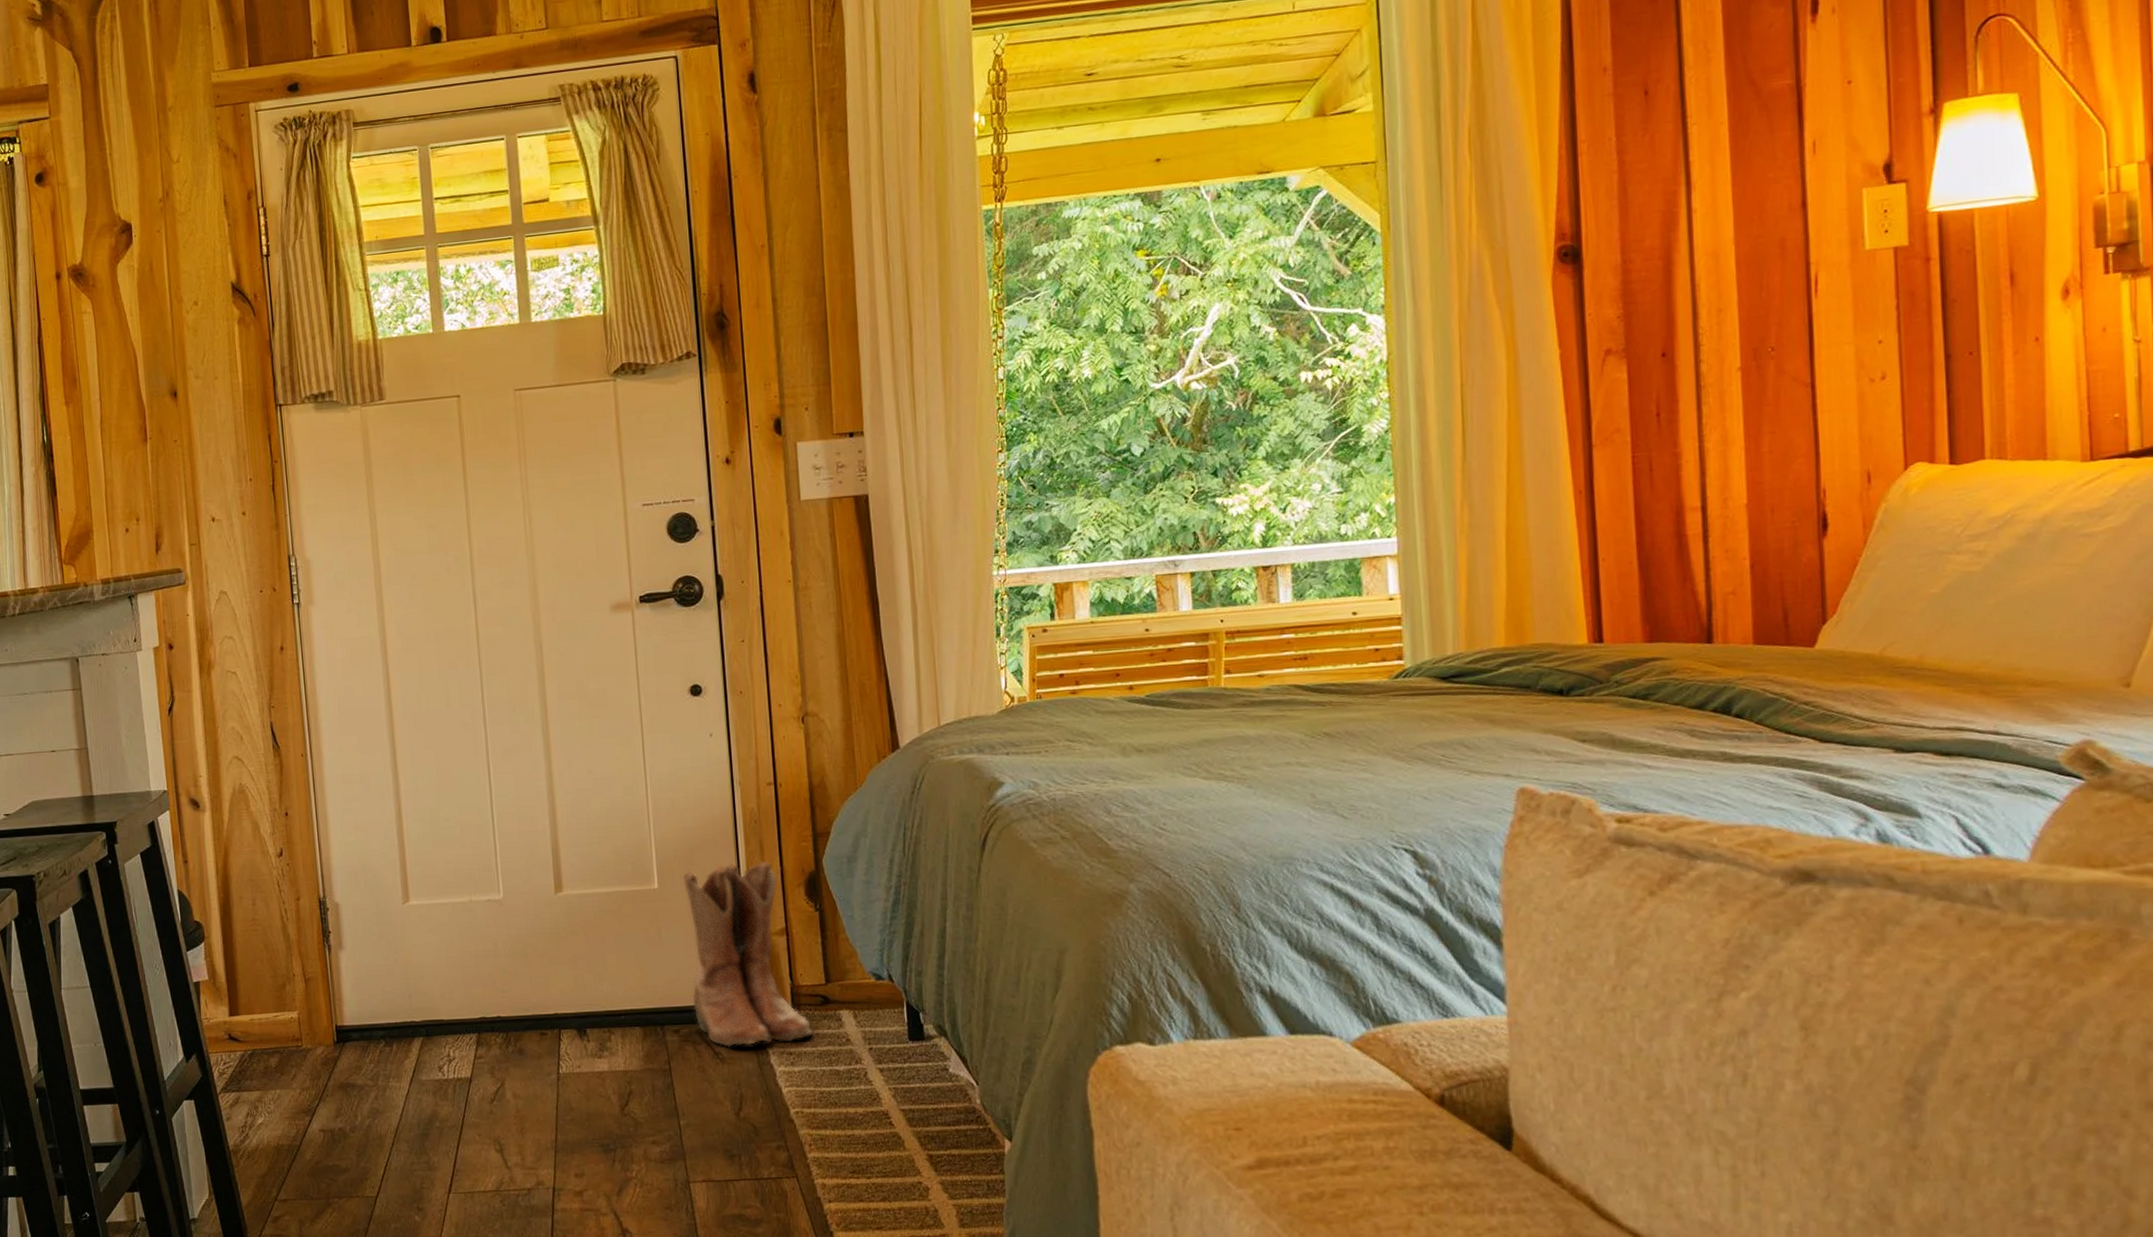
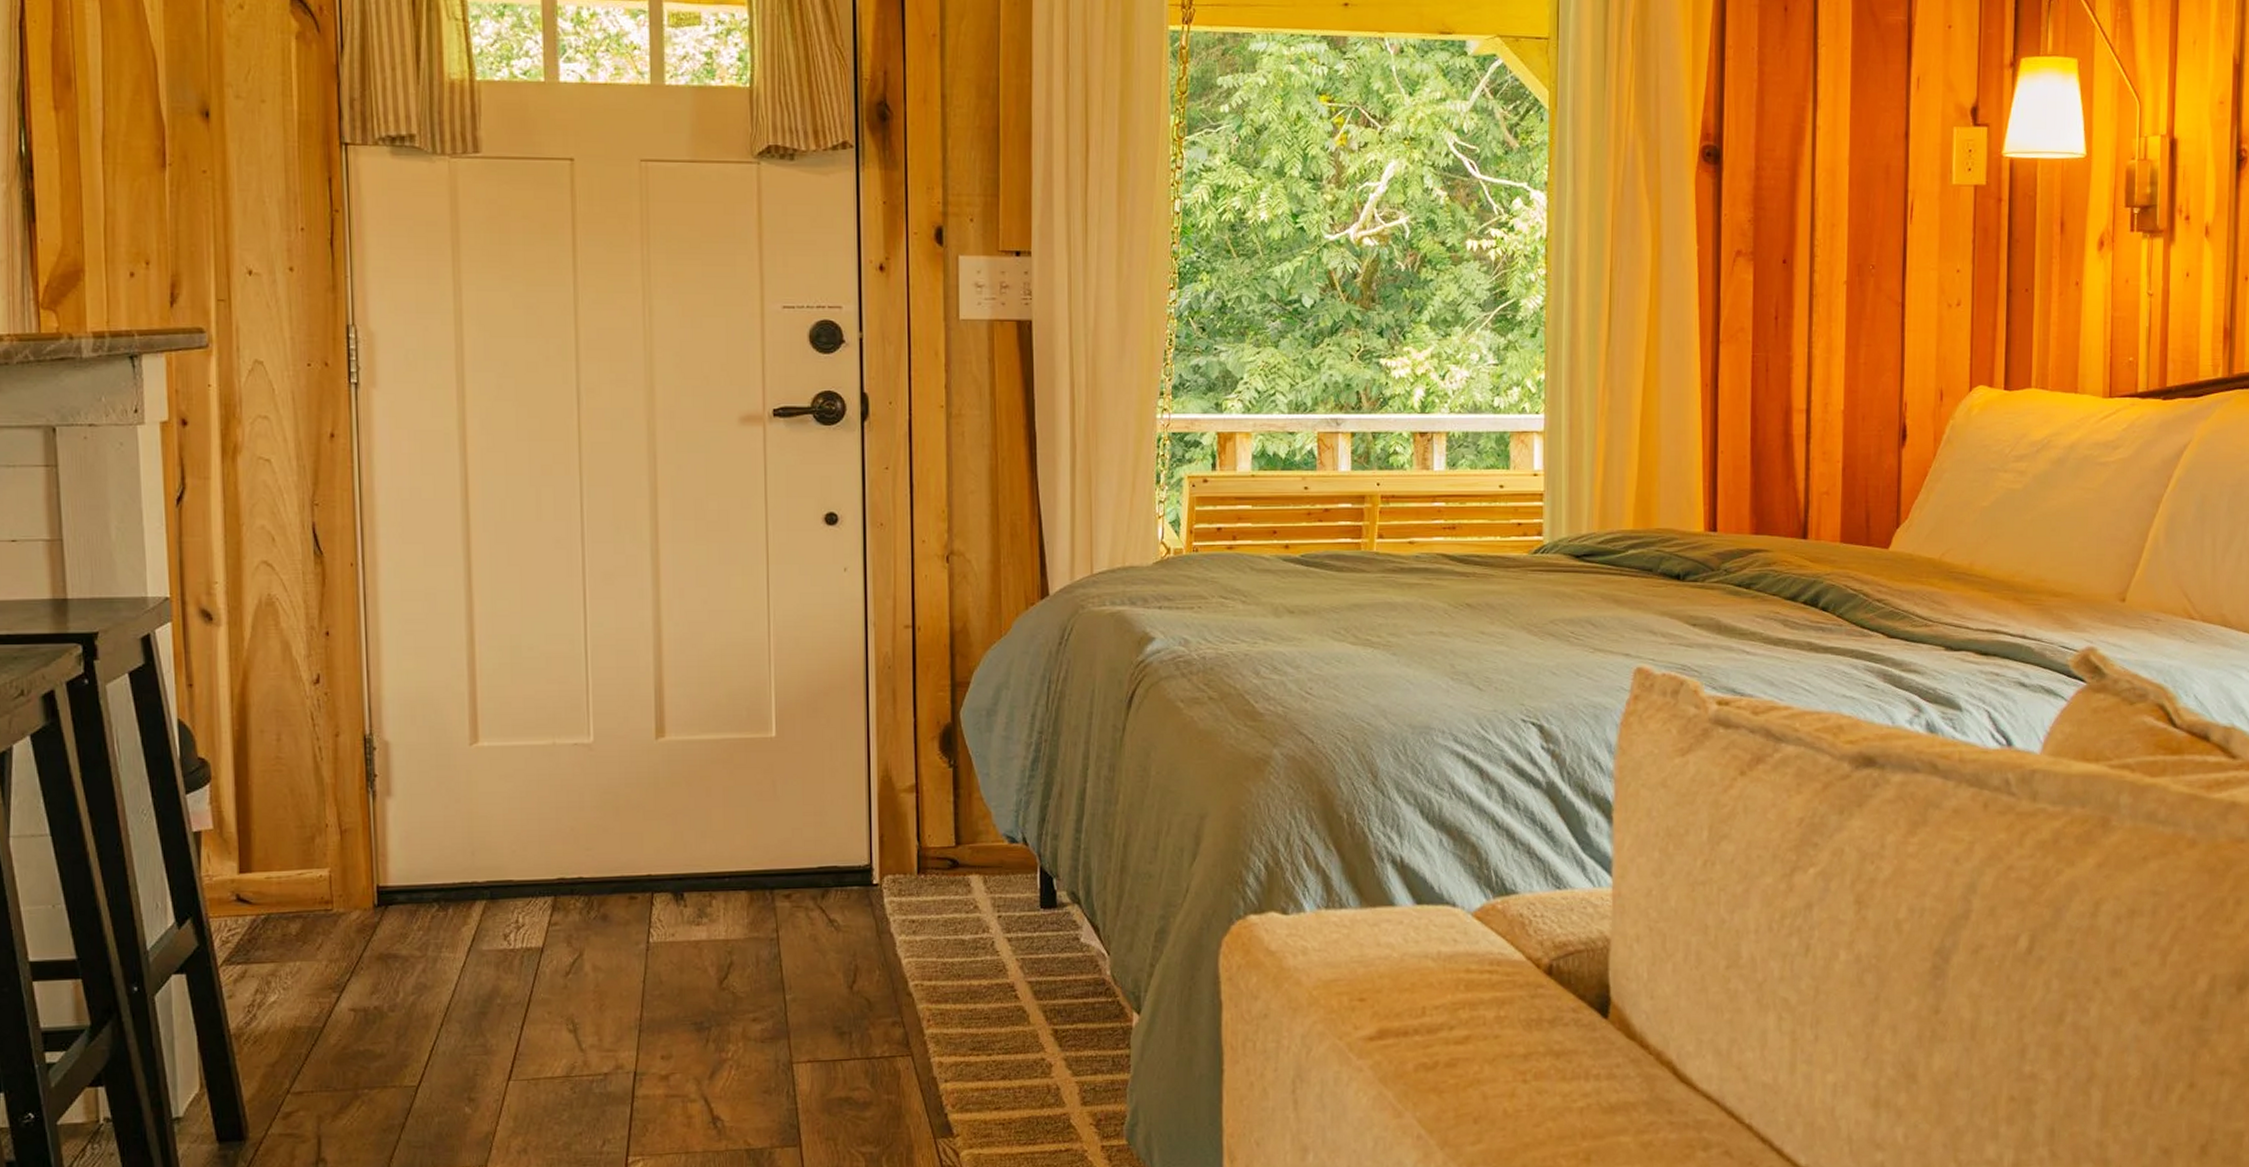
boots: present [682,861,813,1047] -> none [804,711,939,914]

